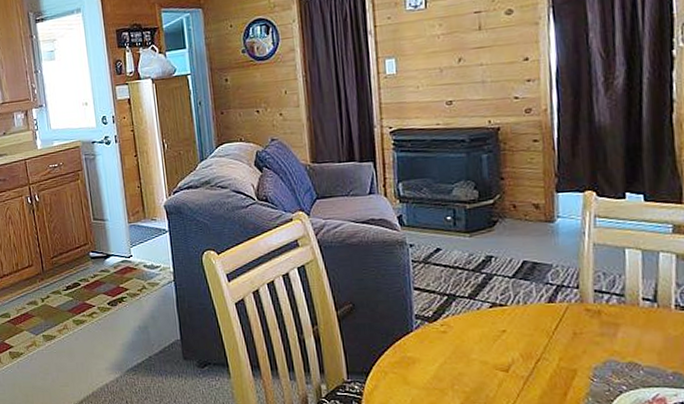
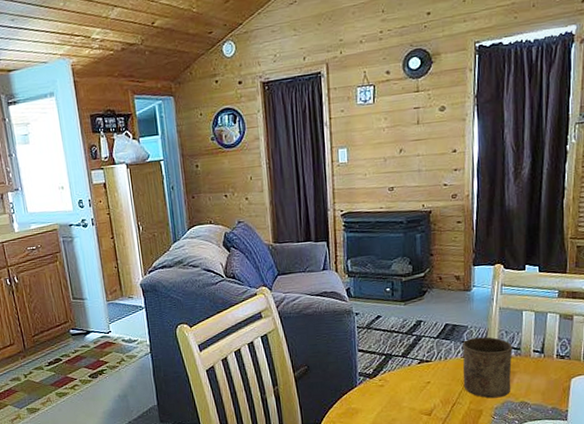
cup: none [546,278,615,356] -> present [462,337,513,399]

